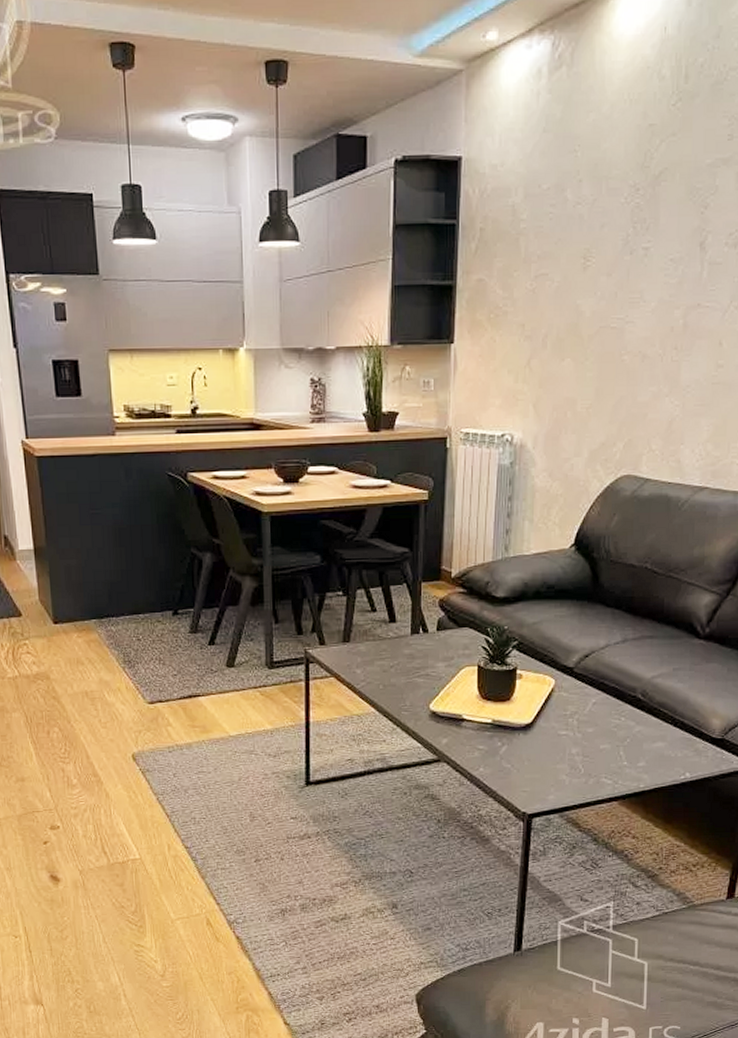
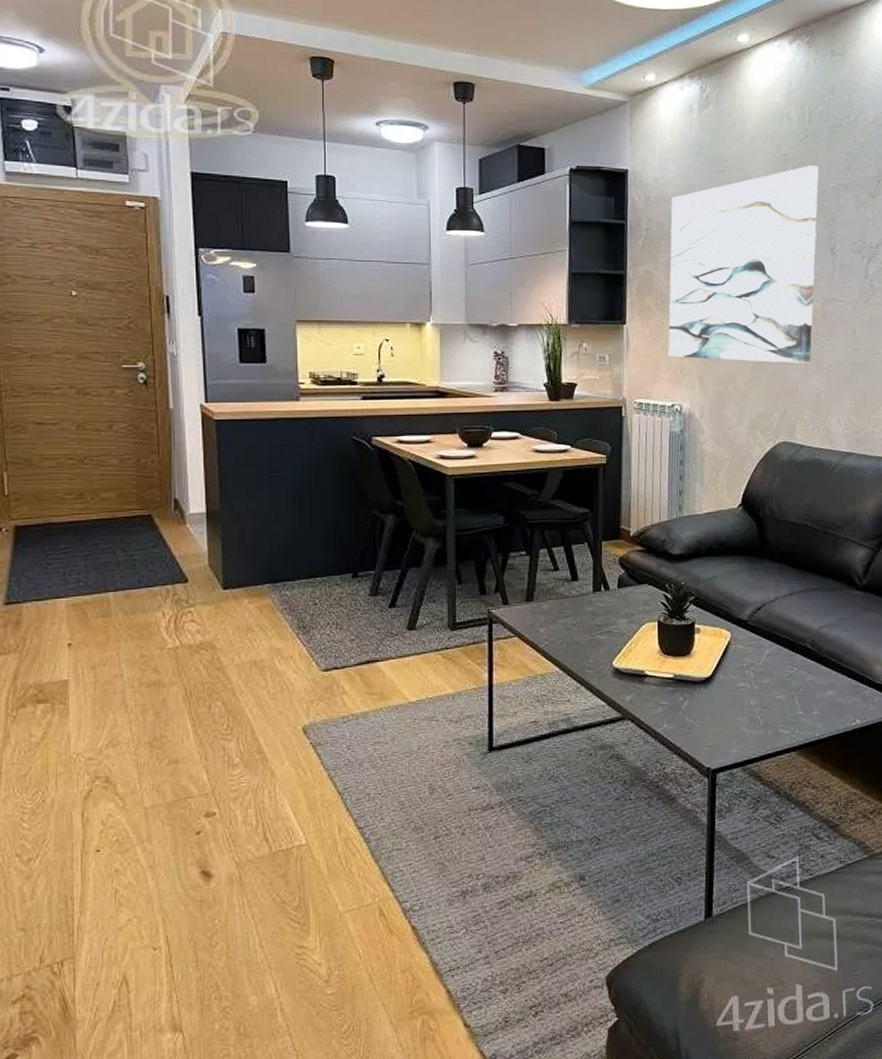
wall art: none [500,137,694,385] -> present [668,165,819,364]

